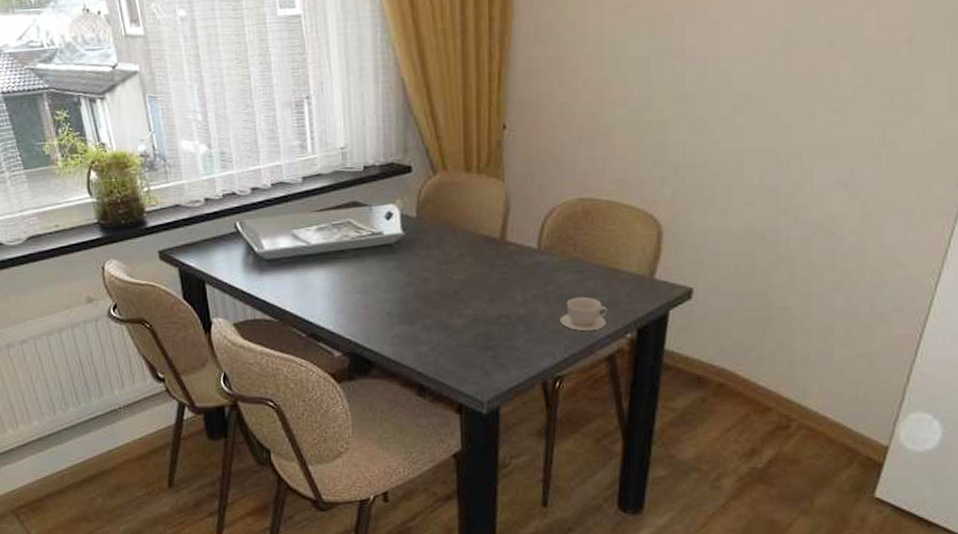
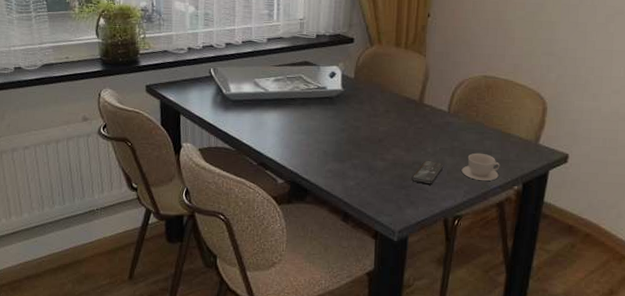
mobile phone: none [498,311,537,343] -> present [411,160,444,185]

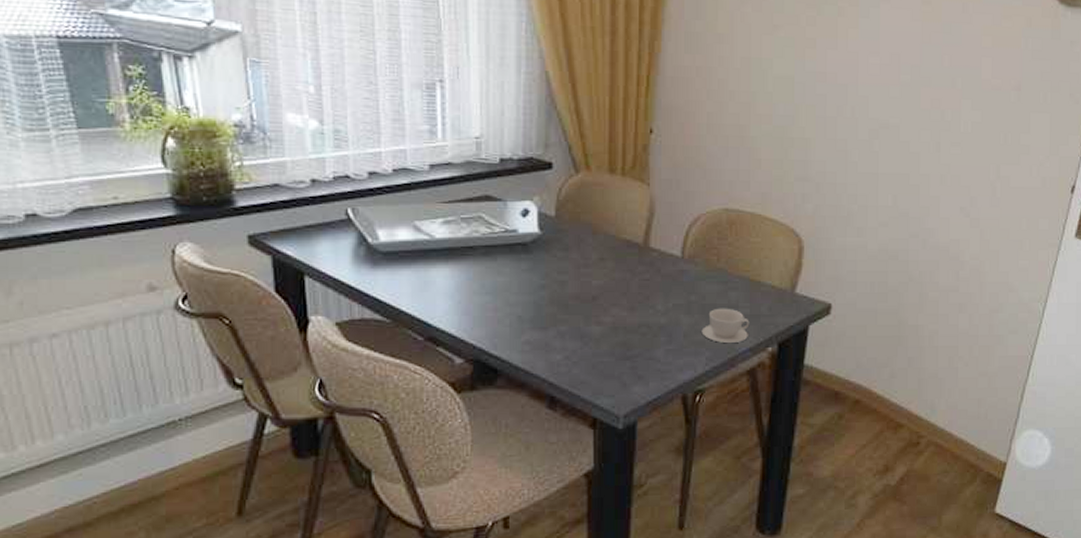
mobile phone: present [411,160,444,185] -> none [638,321,679,353]

